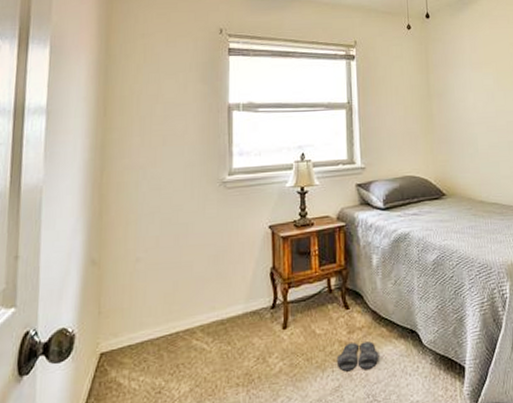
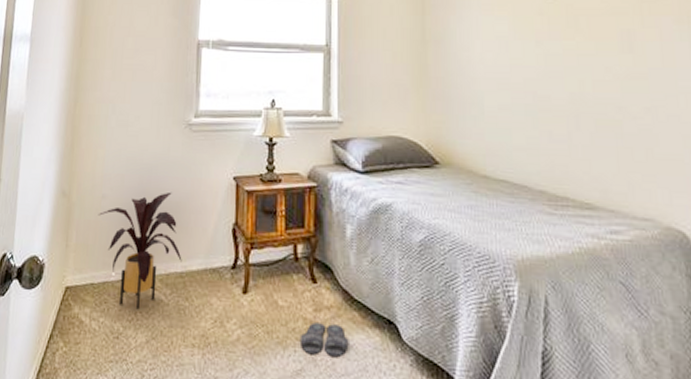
house plant: none [132,246,223,362] -> present [98,192,182,310]

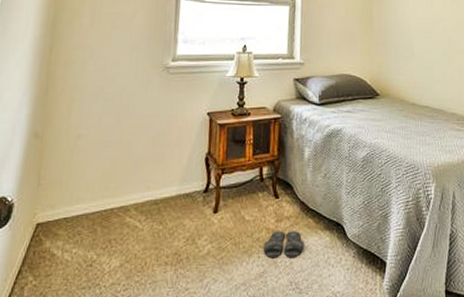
house plant: present [98,192,182,310] -> none [73,128,157,238]

